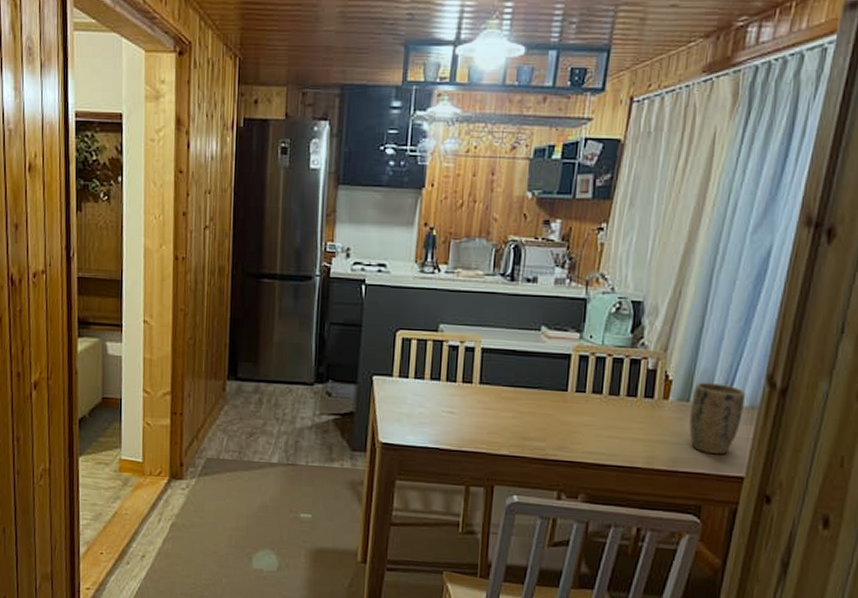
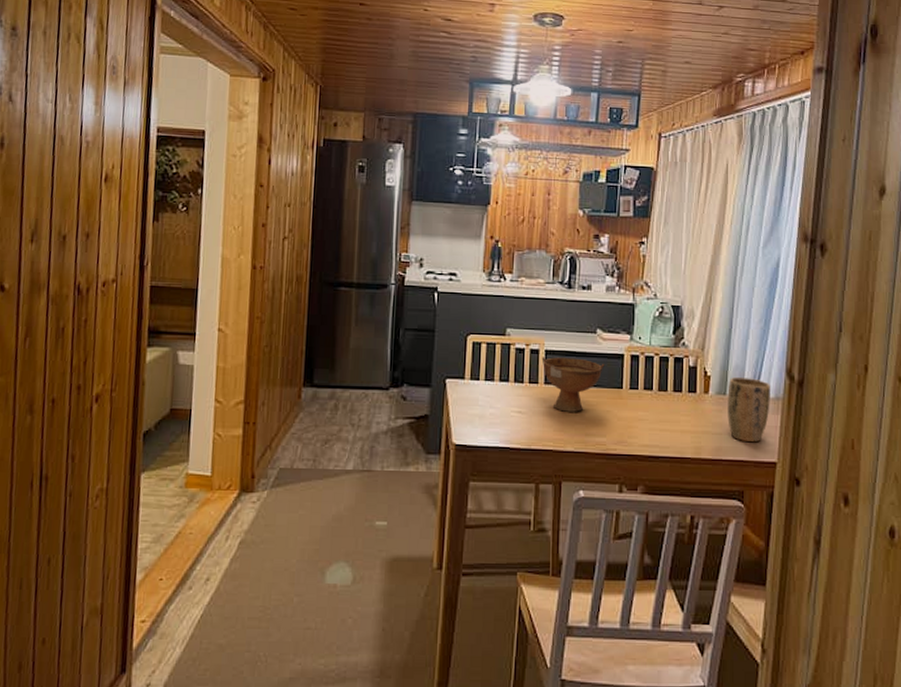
bowl: none [477,355,548,415] -> present [541,357,605,412]

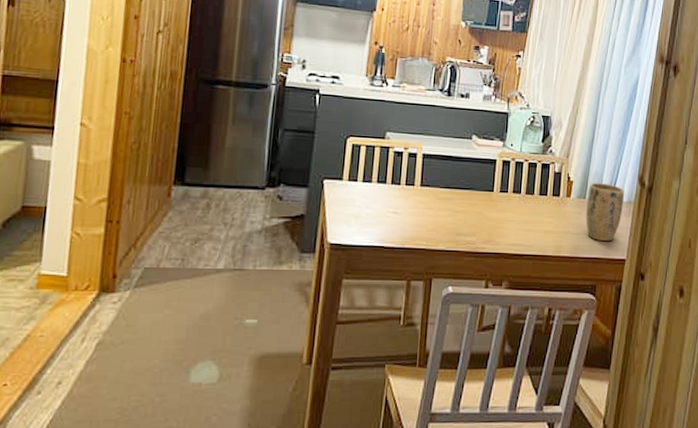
bowl: present [541,357,605,412] -> none [419,160,478,213]

